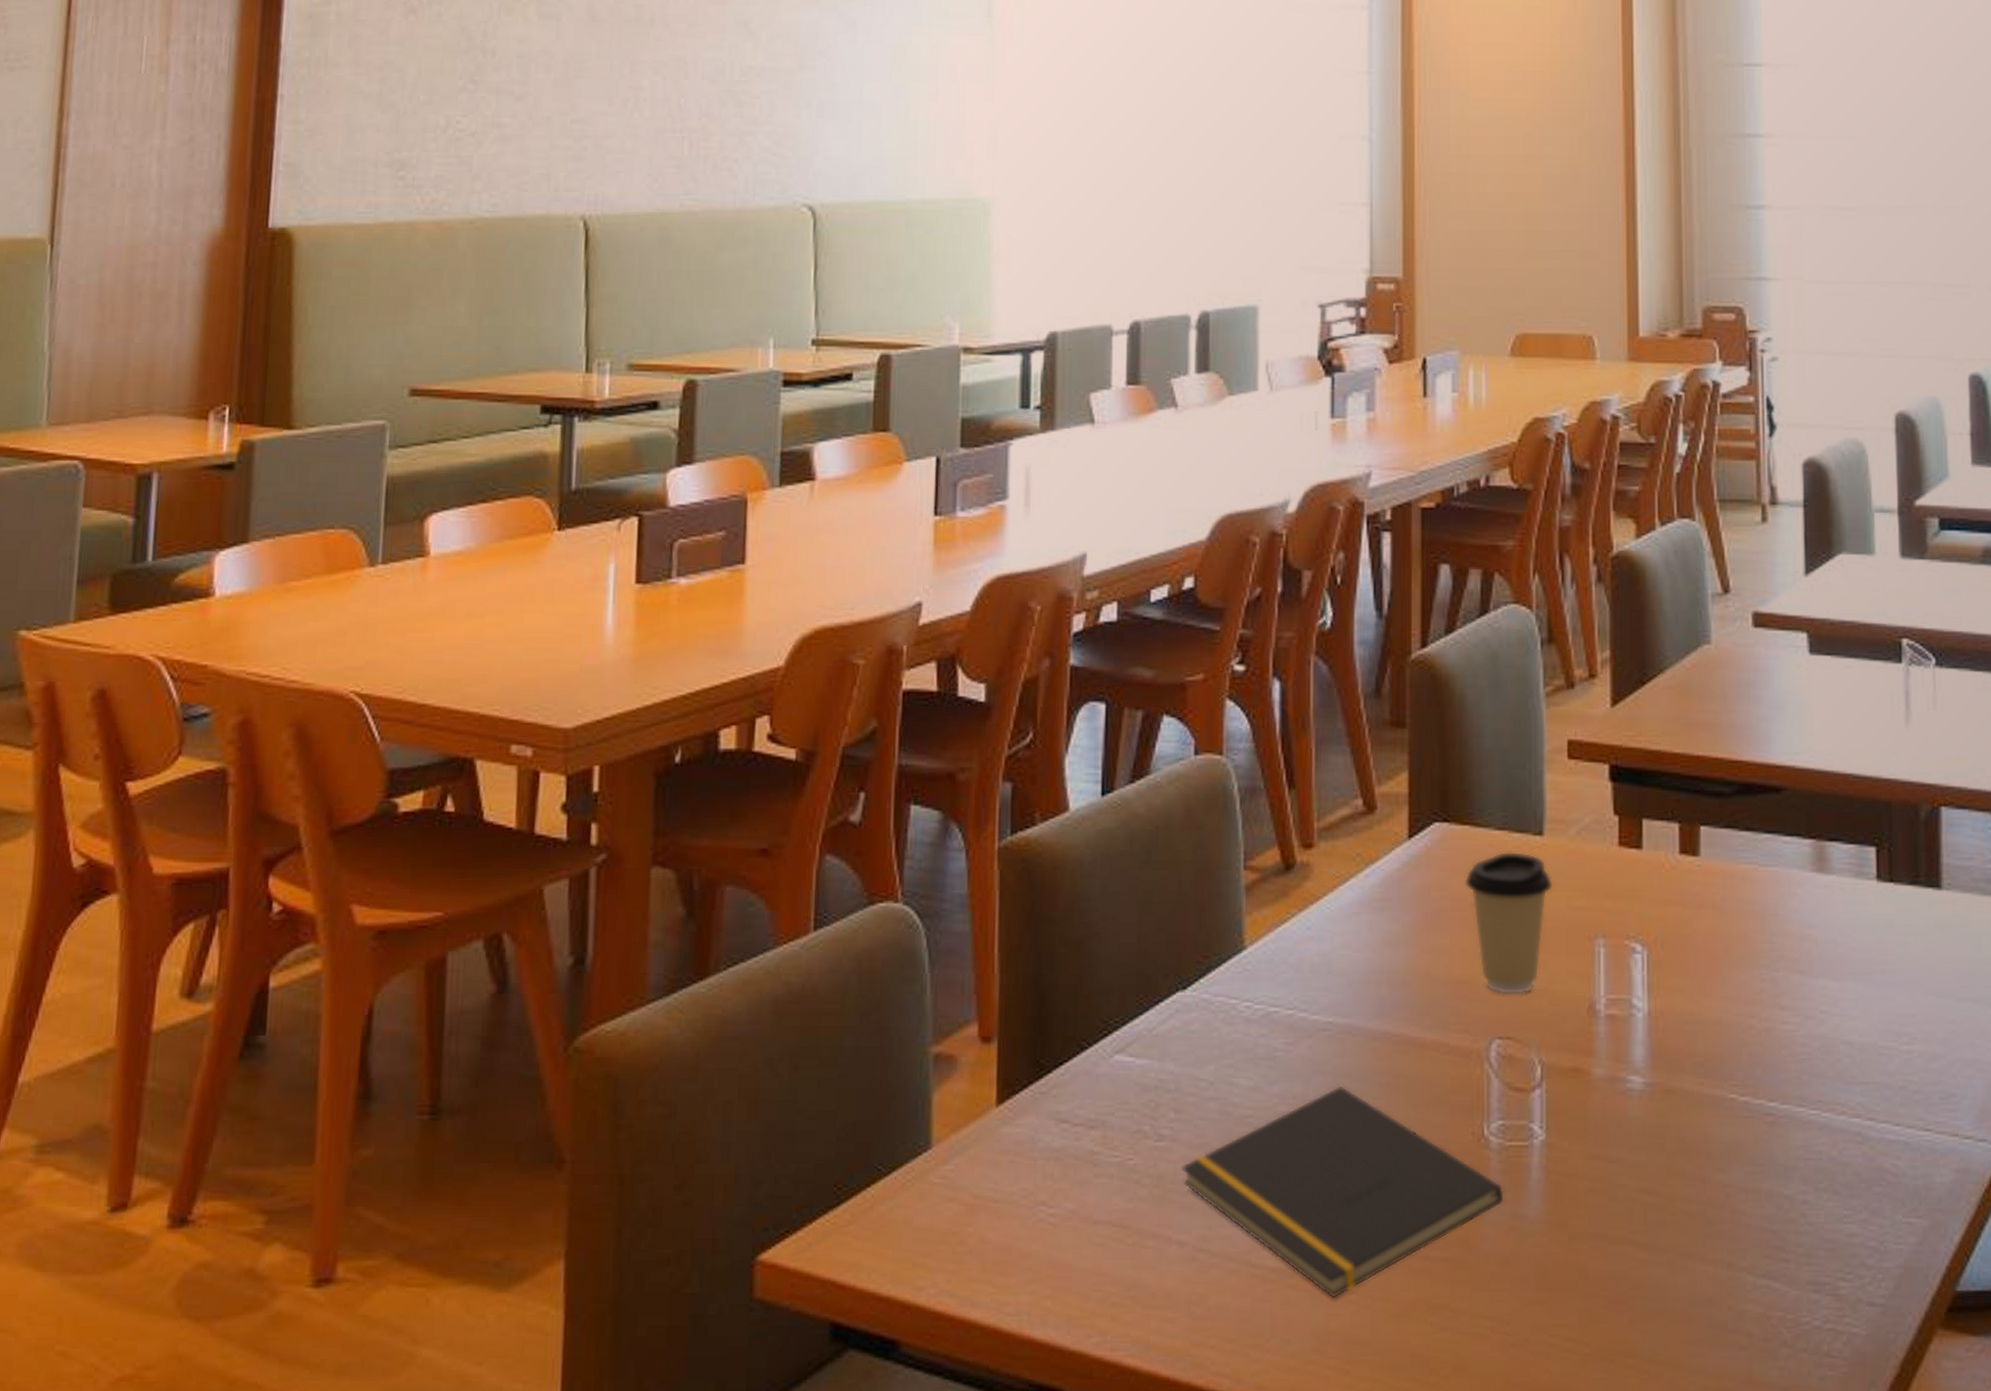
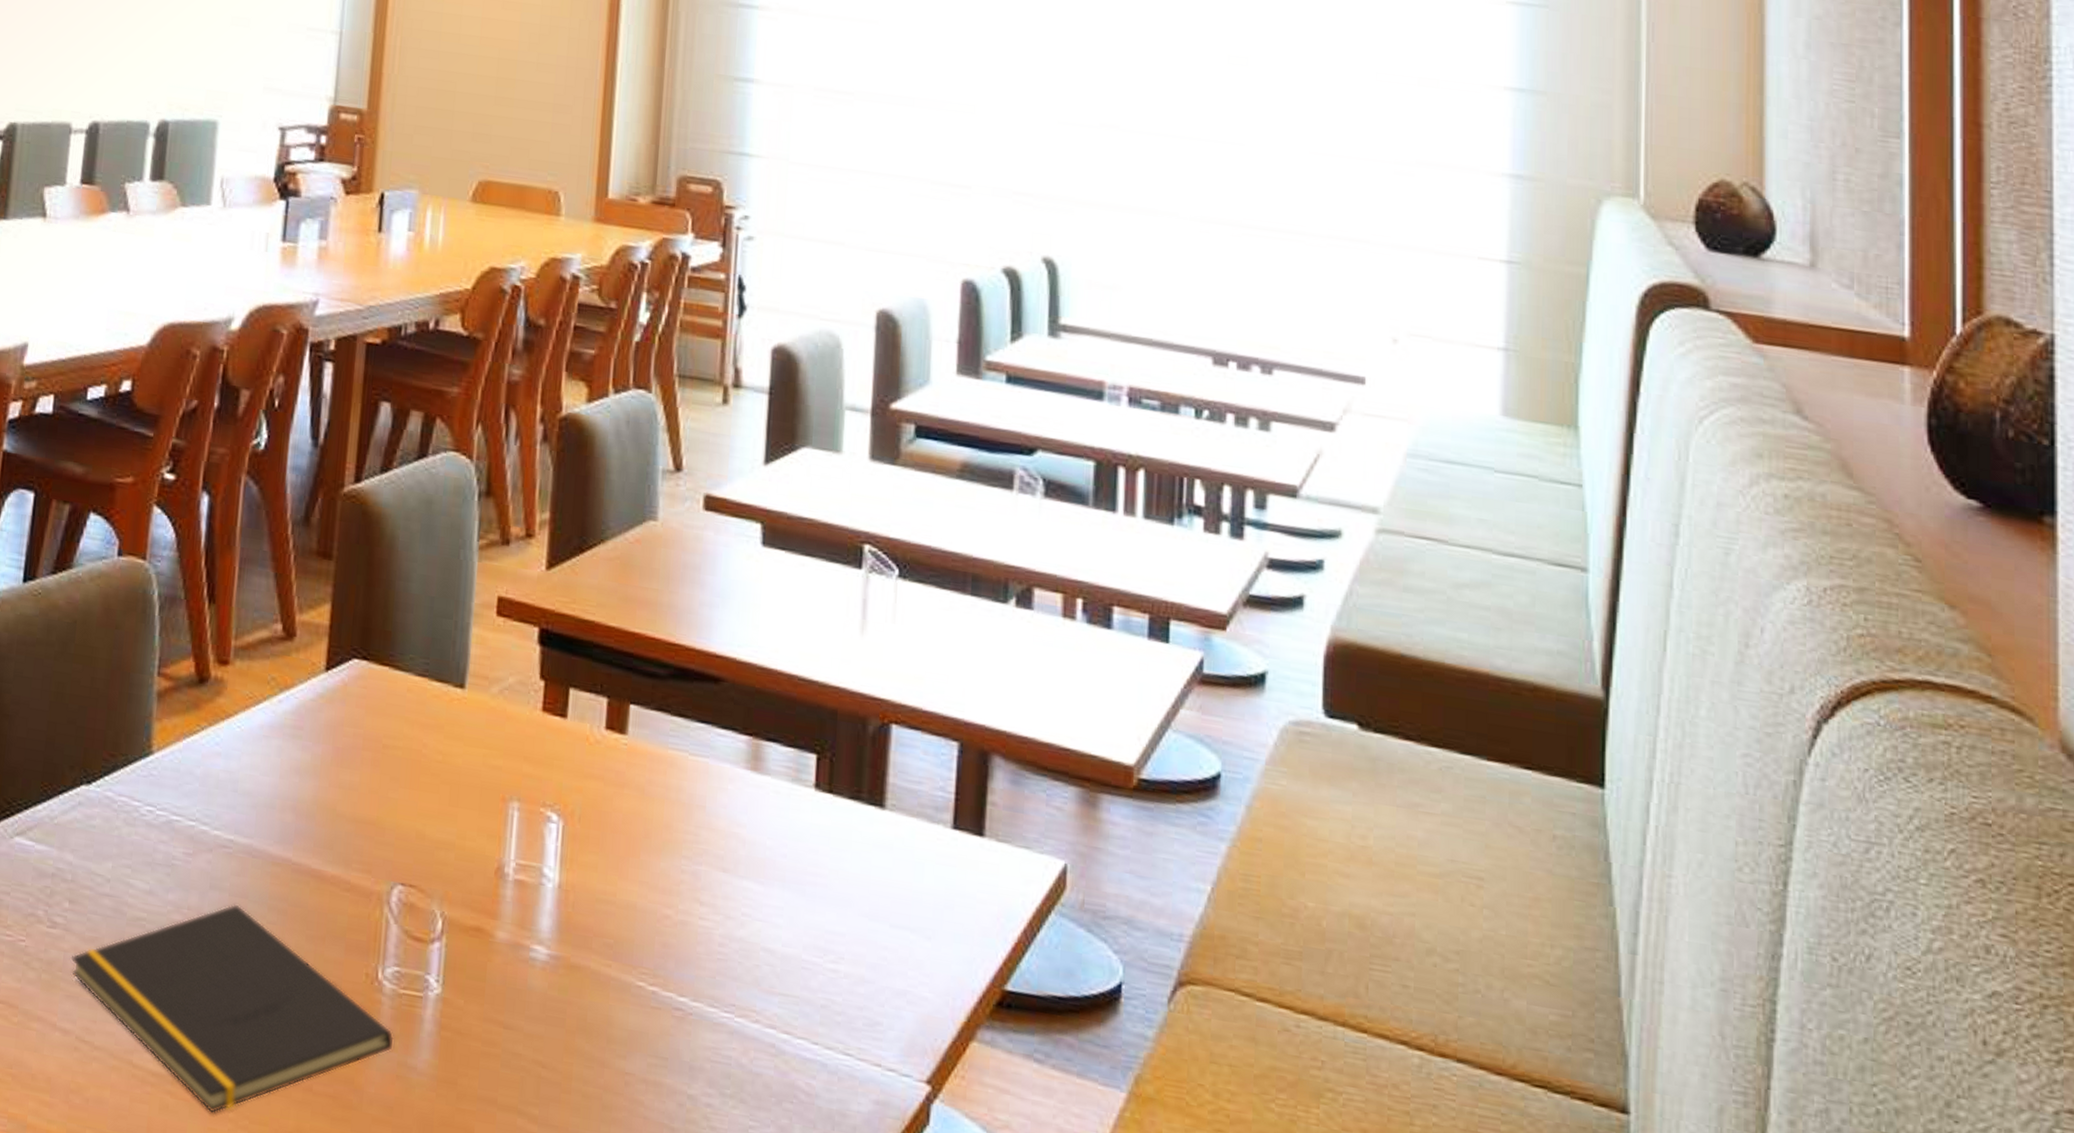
coffee cup: present [1464,851,1554,995] -> none [379,698,471,845]

